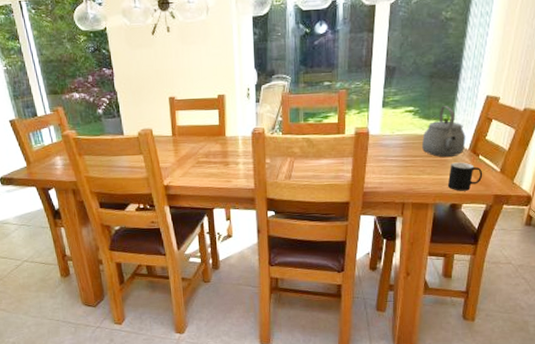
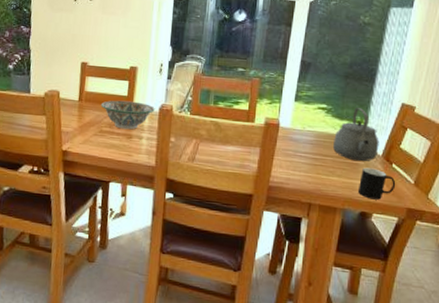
decorative bowl: none [194,129,247,158] -> present [100,100,155,130]

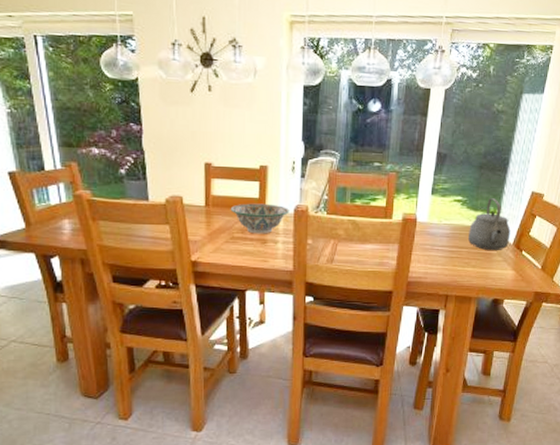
cup: present [357,167,396,200] -> none [490,256,525,286]

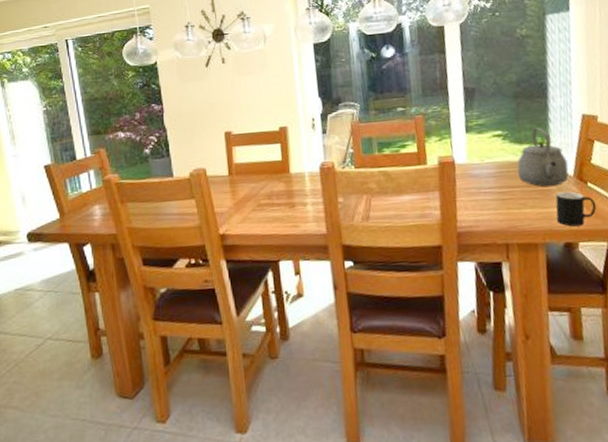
decorative bowl: present [230,203,289,234] -> none [254,164,315,198]
cup: none [490,256,525,286] -> present [555,191,597,227]

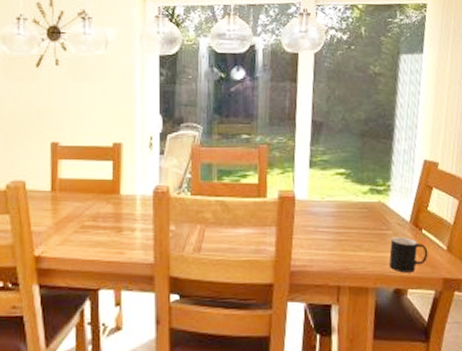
tea kettle: present [517,128,569,187] -> none [357,169,406,231]

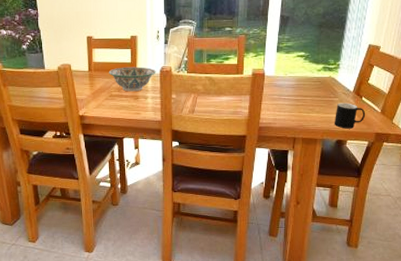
decorative bowl: none [79,185,148,221] -> present [108,66,156,92]

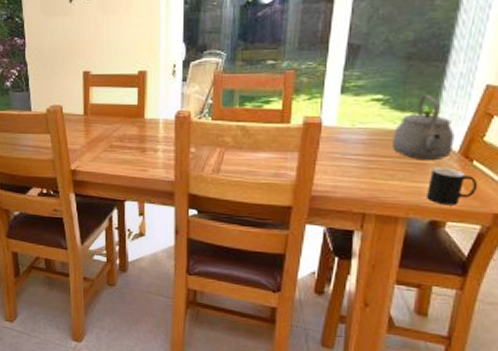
decorative bowl: present [108,66,156,92] -> none [108,110,170,142]
tea kettle: none [312,52,351,98] -> present [393,95,455,161]

